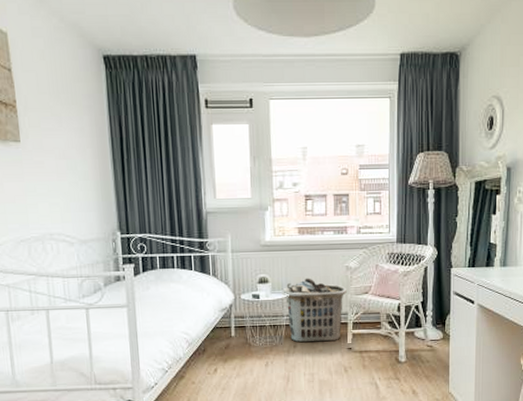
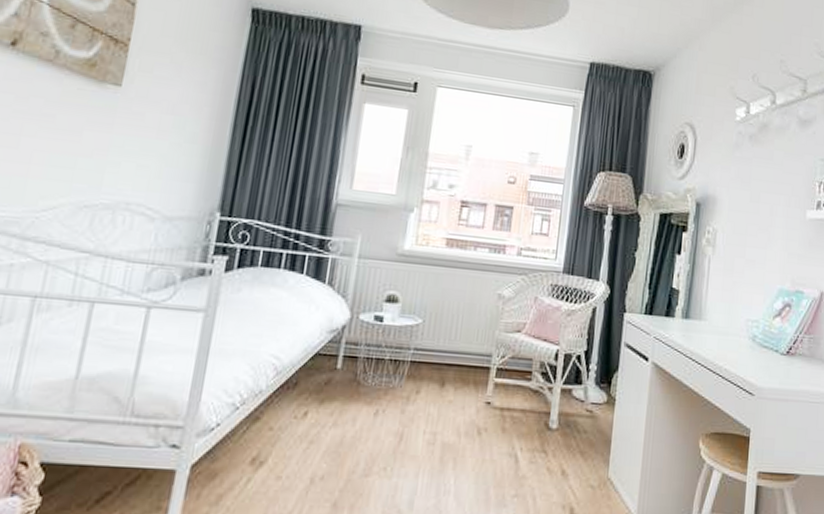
clothes hamper: present [283,278,347,343] -> none [414,302,495,391]

